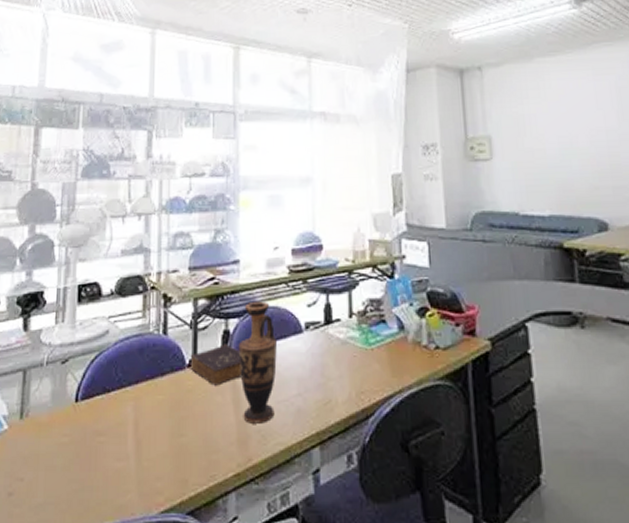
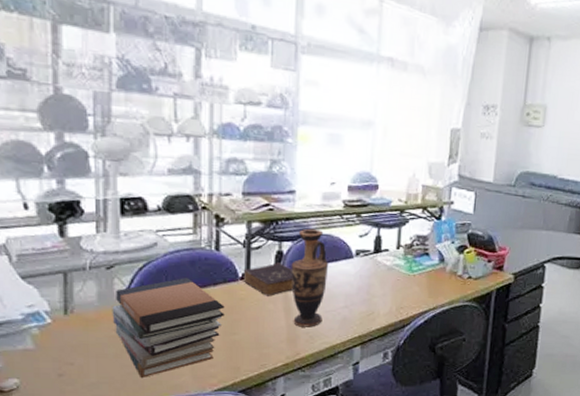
book stack: none [63,369,172,497] -> present [112,278,225,379]

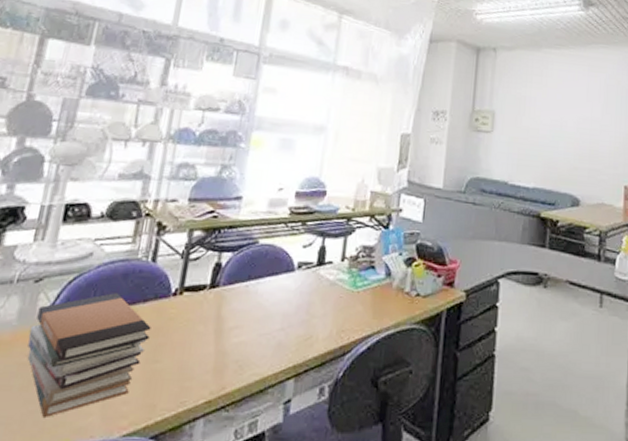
book: present [243,262,294,296] -> none [175,276,230,316]
vase: present [291,228,329,327] -> none [223,237,269,355]

